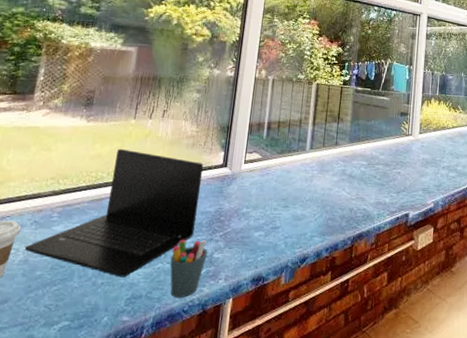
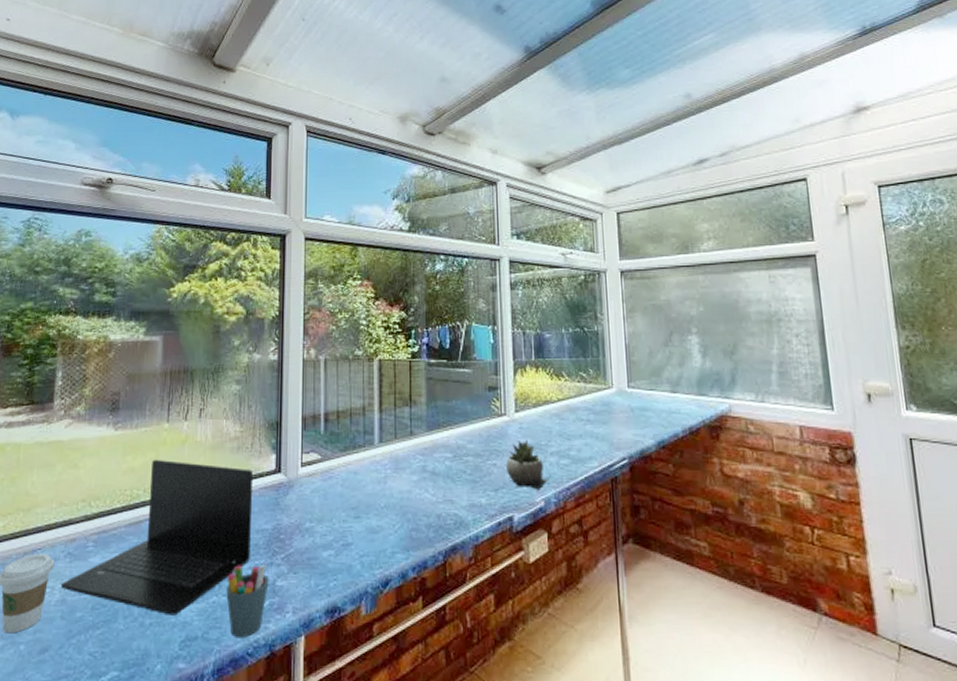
succulent plant: none [408,155,438,195] -> present [506,439,548,490]

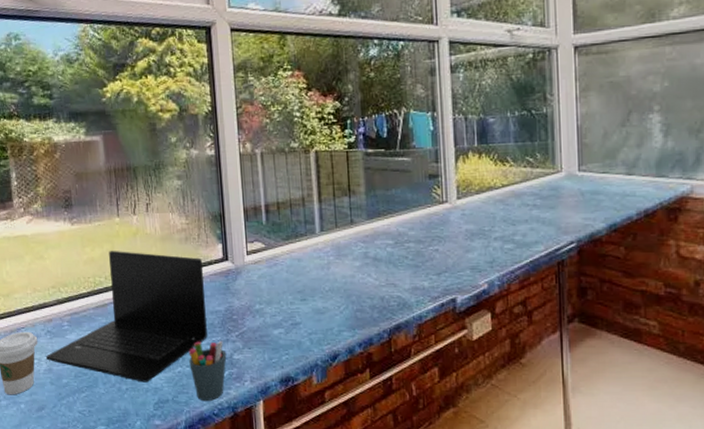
succulent plant: present [506,439,548,490] -> none [449,225,492,274]

